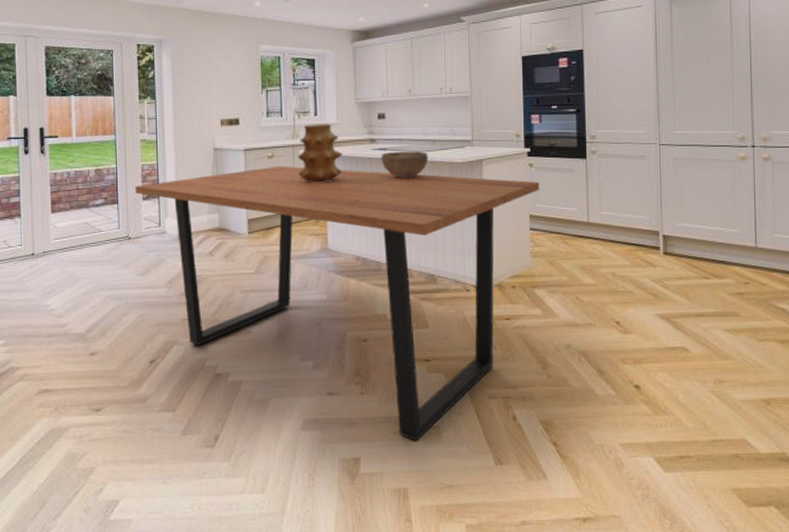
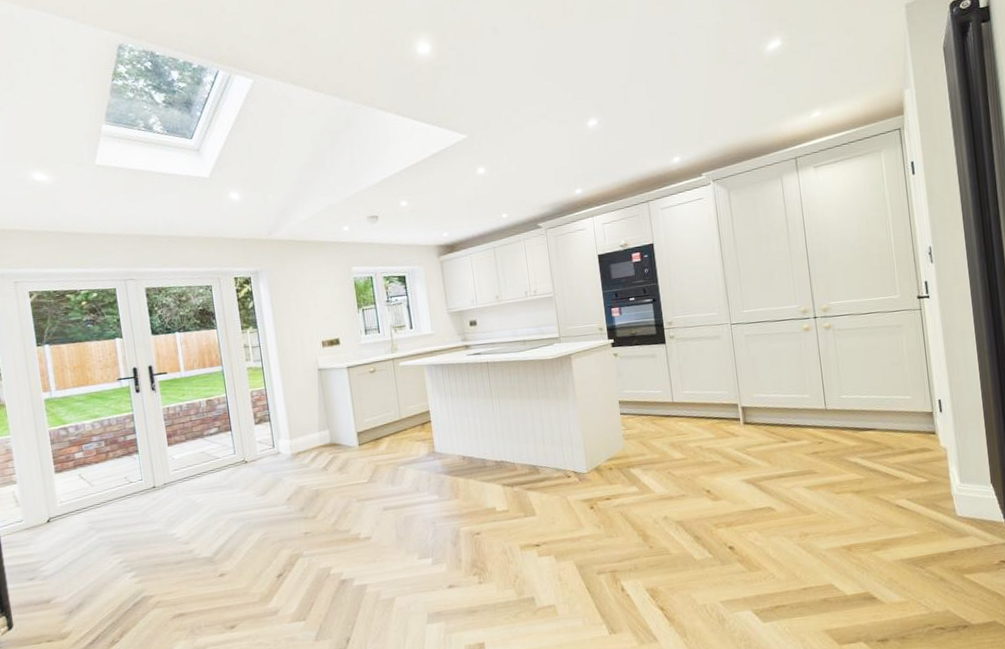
dining table: present [135,165,540,441] -> none [246,369,626,622]
vase: present [298,123,343,183] -> none [398,335,442,392]
decorative bowl: present [381,151,428,179] -> none [476,352,521,379]

